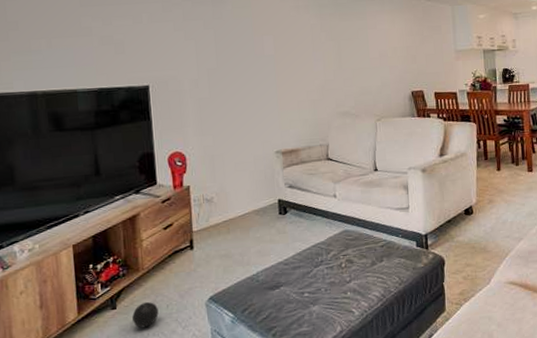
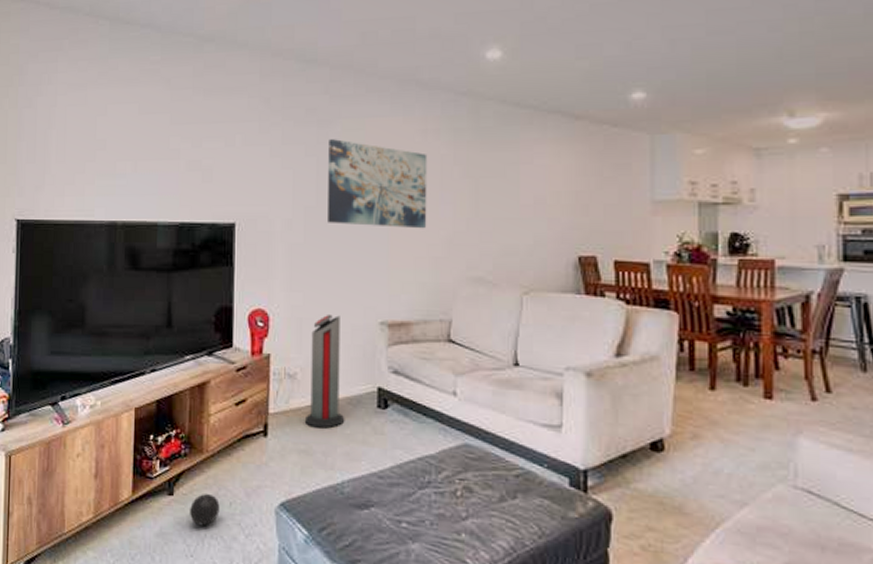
wall art: none [222,15,305,81] -> present [328,139,428,229]
air purifier: none [222,149,254,237] -> present [304,313,344,428]

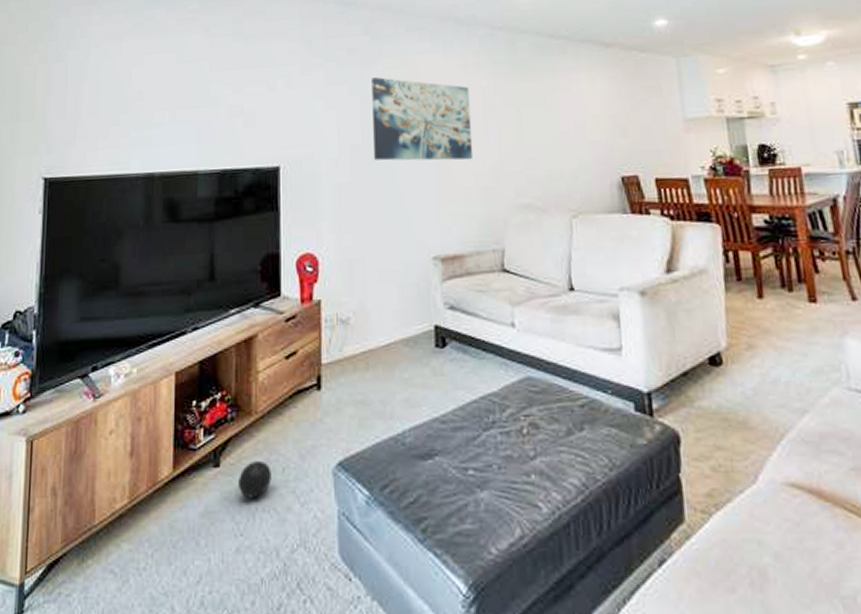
air purifier: present [304,313,344,428] -> none [360,252,401,375]

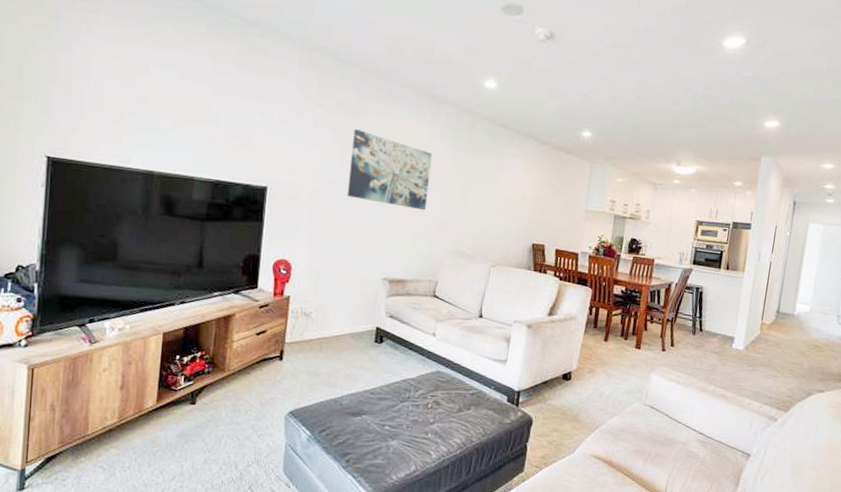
ball: present [239,461,272,499] -> none [210,404,237,429]

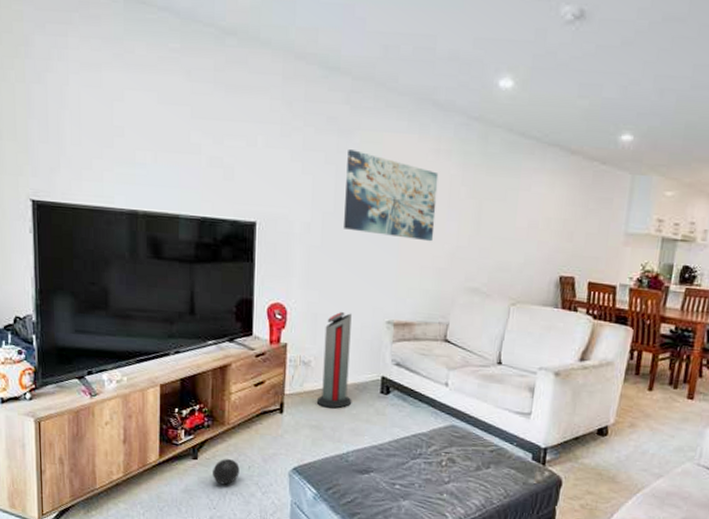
ball: none [210,404,237,429] -> present [213,459,240,485]
air purifier: none [315,268,351,356] -> present [316,311,352,409]

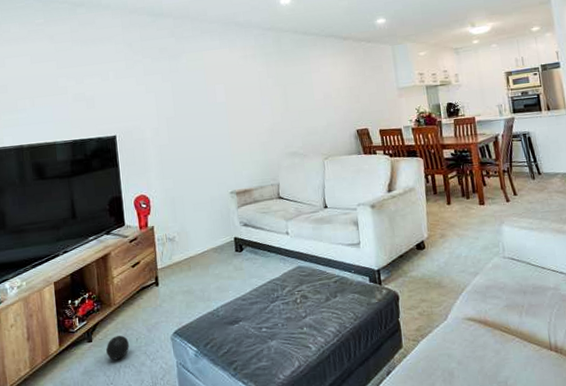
air purifier: present [316,311,352,409] -> none [182,191,213,273]
wall art: present [344,150,439,242] -> none [178,68,255,128]

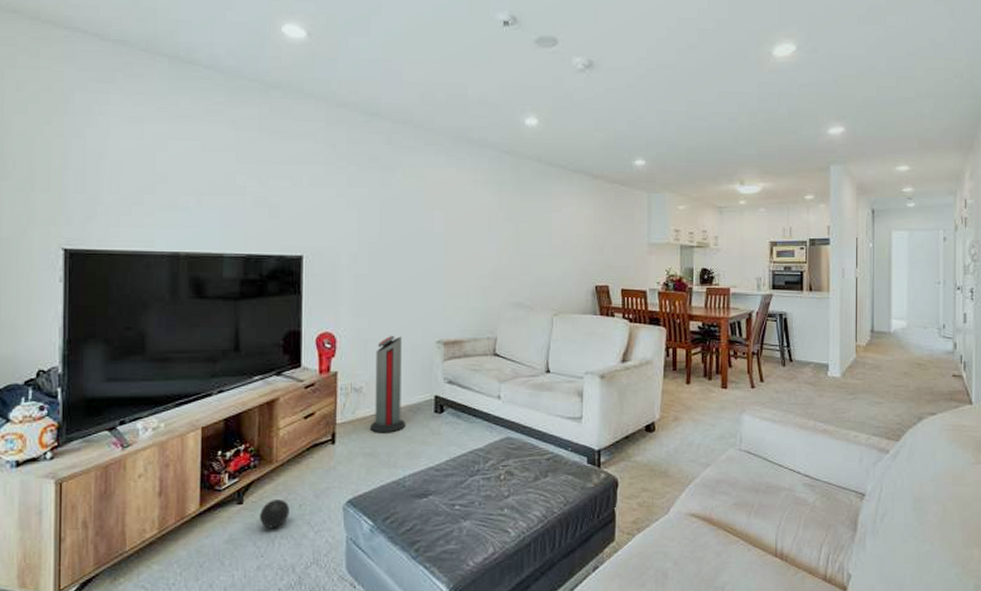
air purifier: none [182,191,213,273] -> present [369,335,405,433]

